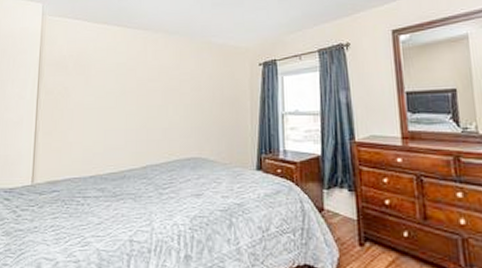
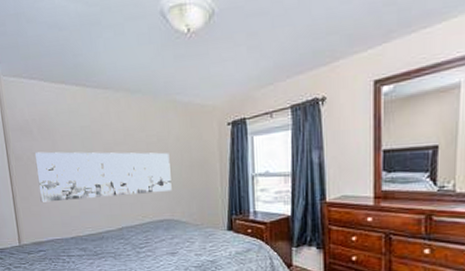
wall art: none [64,86,202,138] -> present [35,152,172,202]

